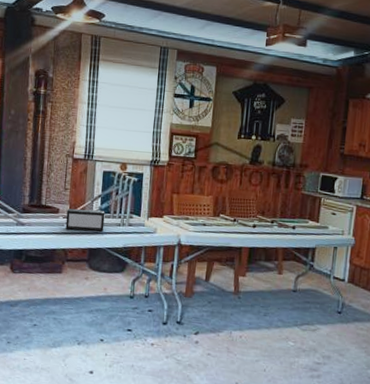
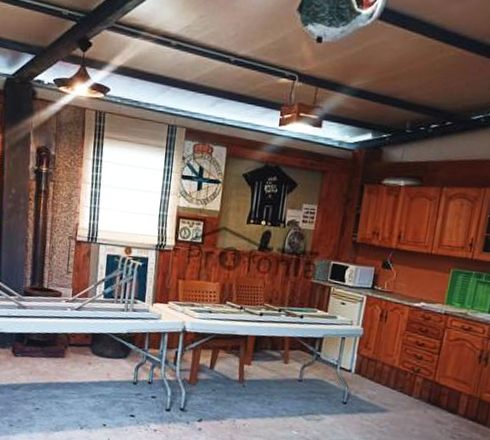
speaker: present [65,208,105,232] -> none [68,292,109,317]

